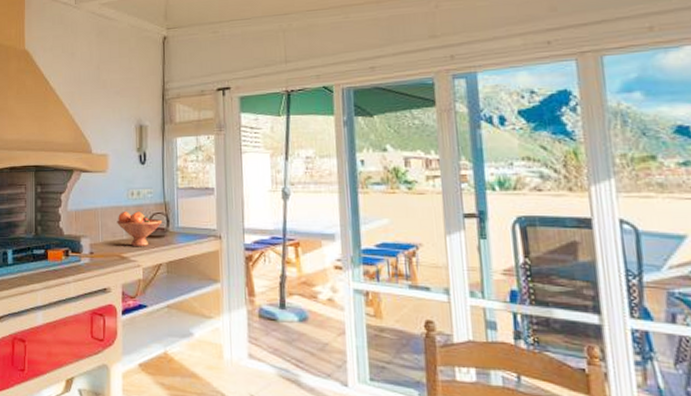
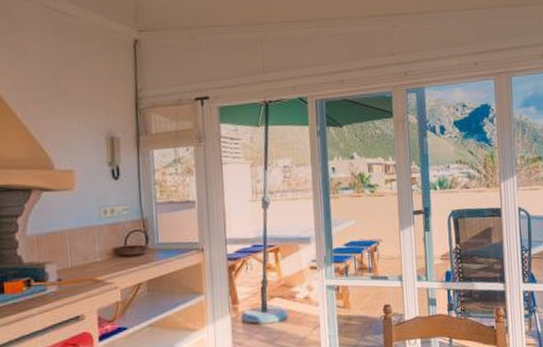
fruit bowl: present [117,212,163,246] -> none [88,230,141,268]

